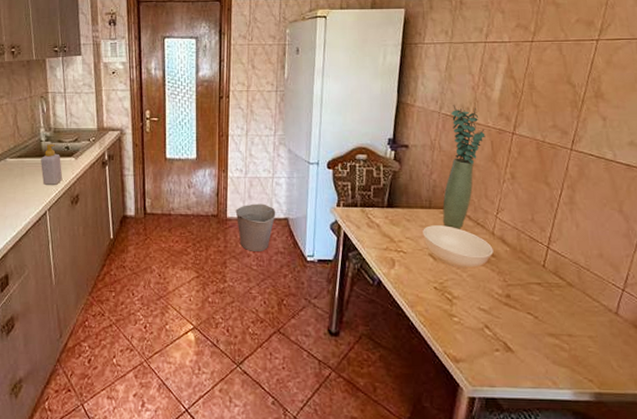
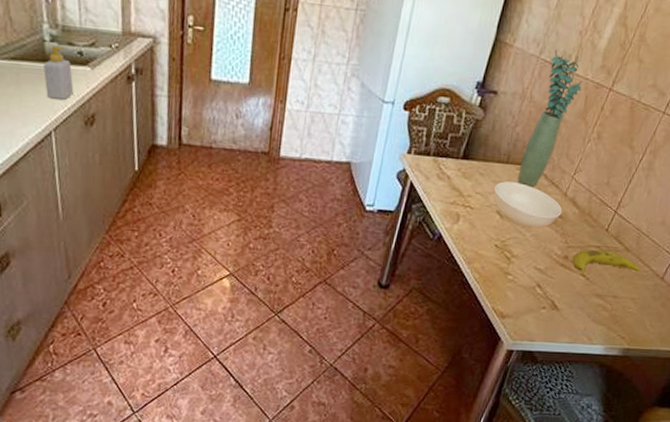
bucket: present [235,203,276,251] -> none [290,142,338,197]
fruit: none [514,286,590,316] -> present [572,249,640,278]

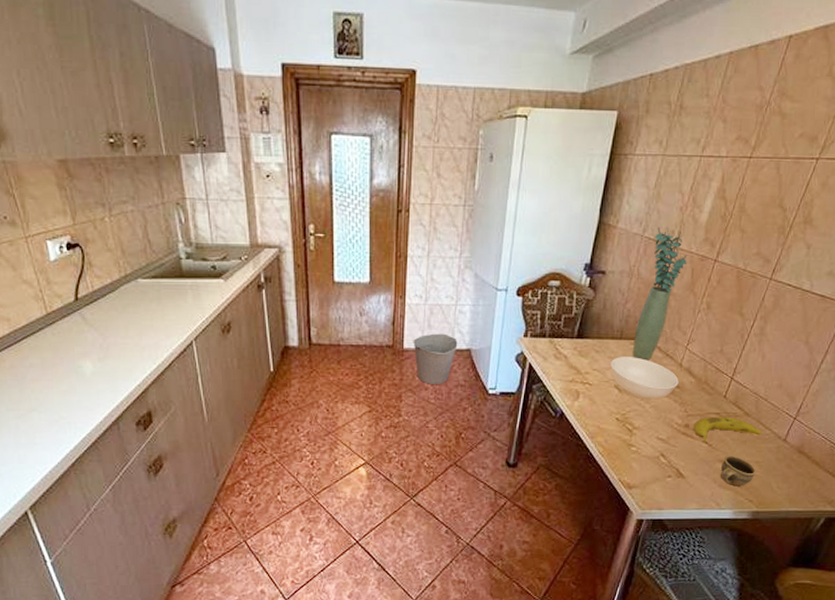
soap bottle: present [43,46,74,100] -> none [182,262,210,311]
bucket: none [290,142,338,197] -> present [413,333,458,384]
cup: none [594,290,631,323] -> present [719,455,756,487]

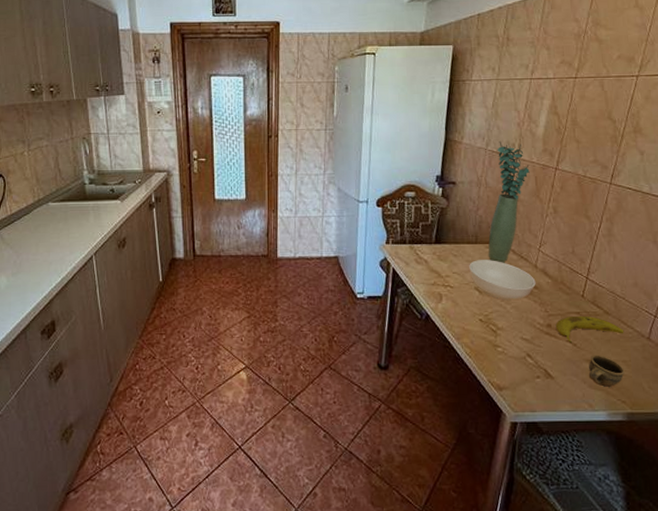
bucket: present [413,333,458,384] -> none [285,243,326,290]

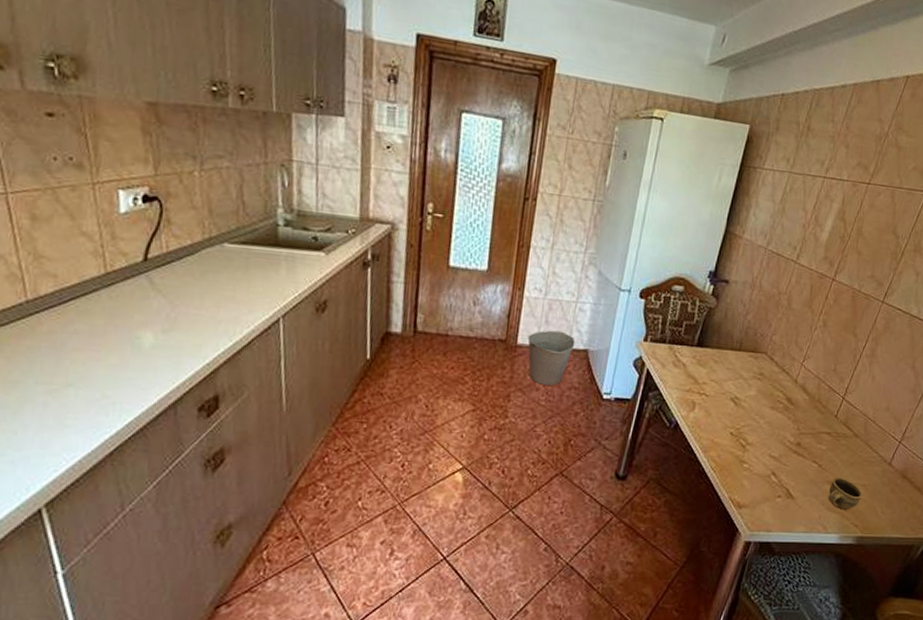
bucket: none [285,243,326,290] -> present [527,330,575,385]
bowl: present [469,260,536,301] -> none [727,368,794,415]
vase: present [488,140,530,263] -> none [749,241,808,375]
fruit: present [555,315,624,344] -> none [804,435,869,465]

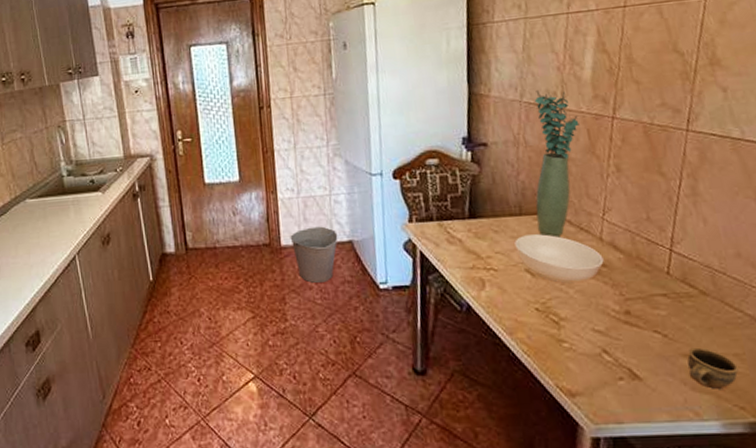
bowl: none [727,368,794,415] -> present [514,234,604,284]
vase: none [749,241,808,375] -> present [534,89,580,238]

